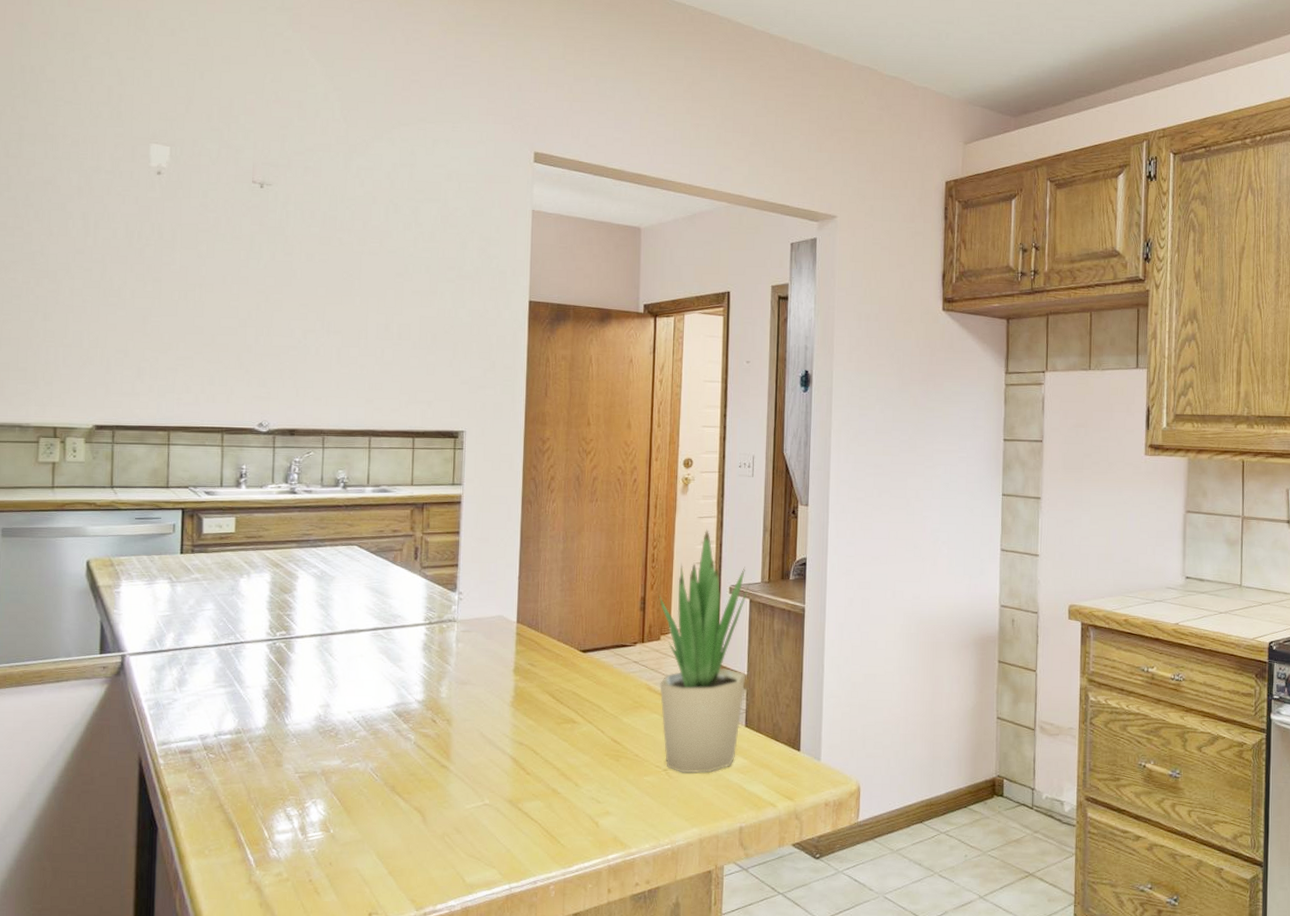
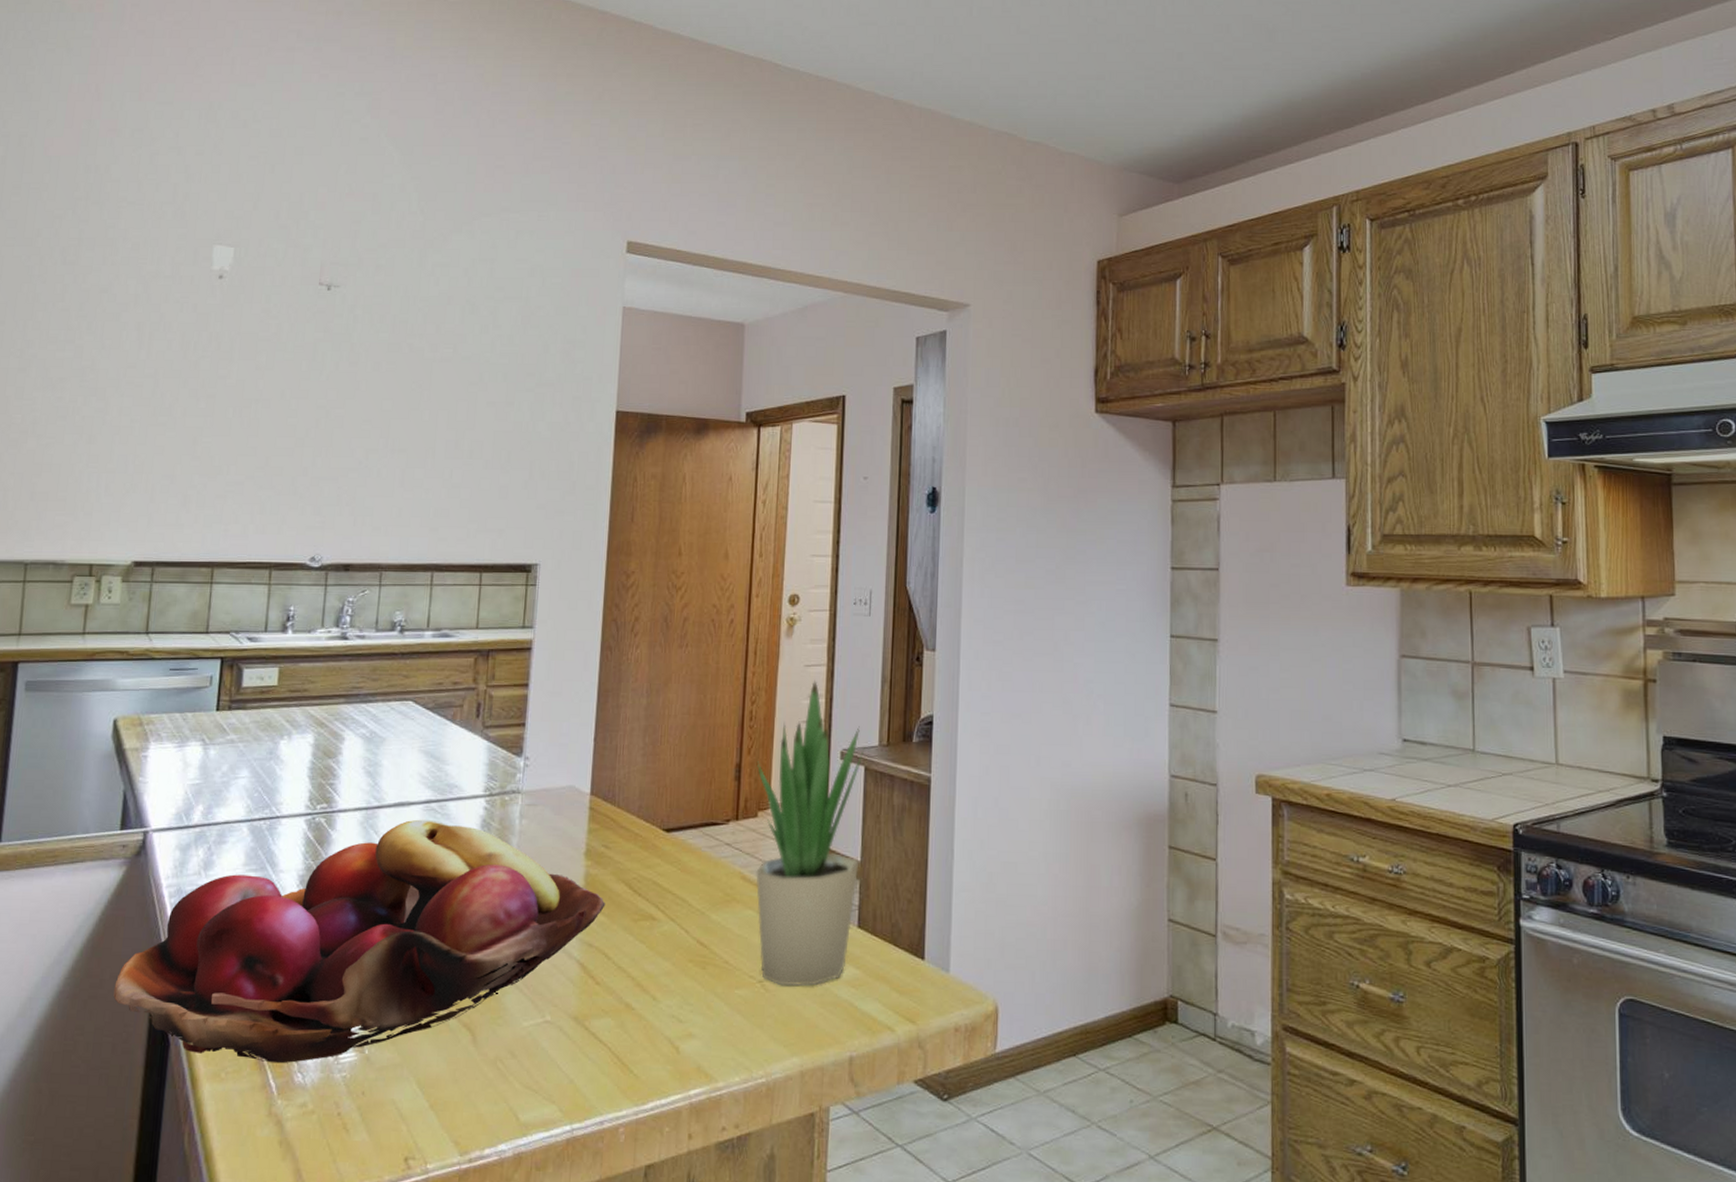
fruit basket: none [104,643,533,842] -> present [113,819,606,1064]

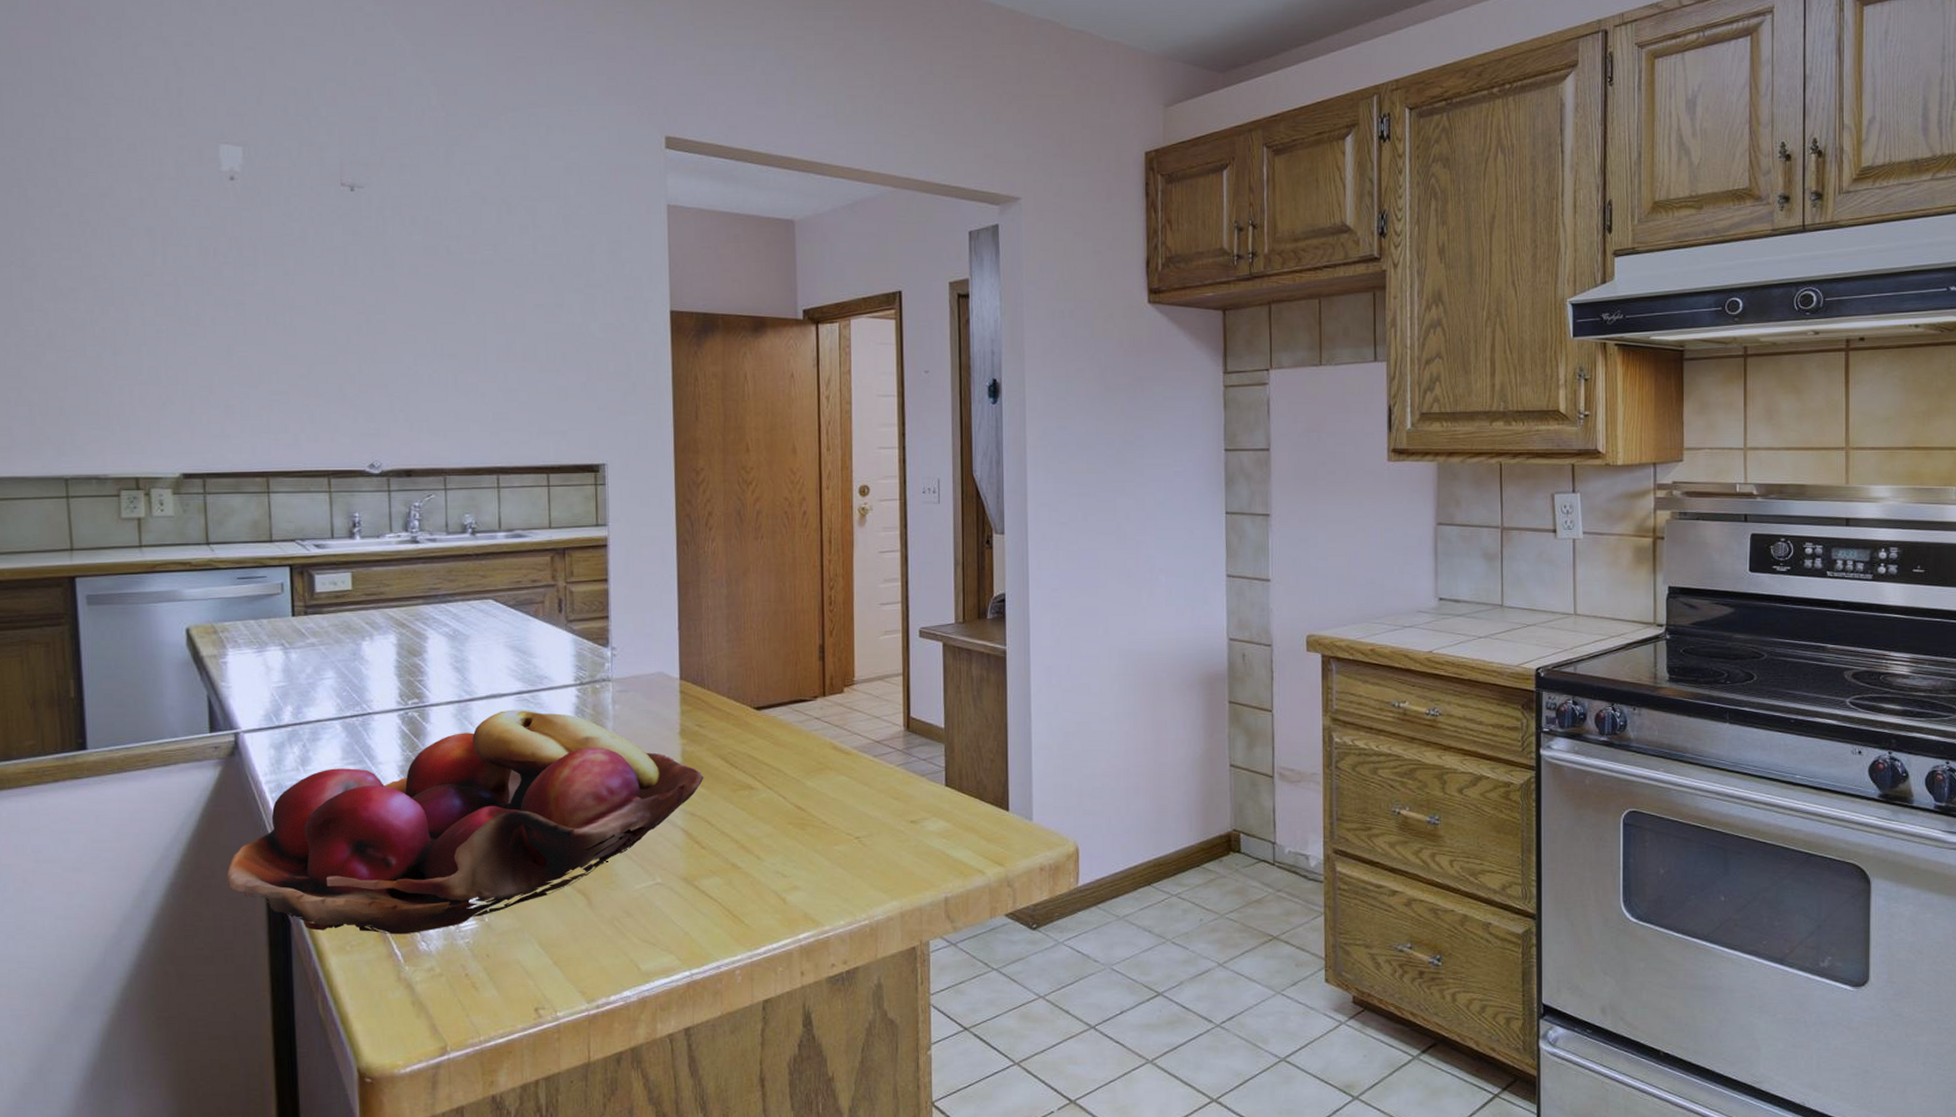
potted plant: present [755,680,865,986] -> none [840,565,943,841]

